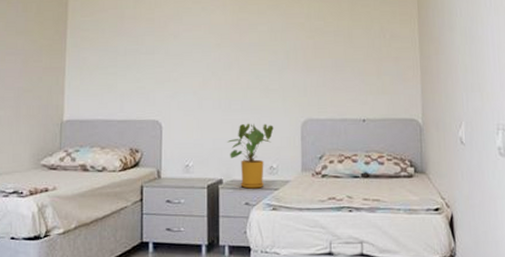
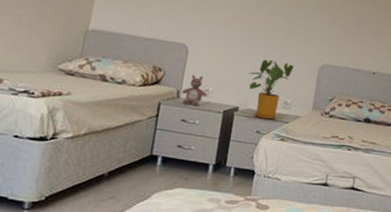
stuffed animal: none [163,151,188,185] -> present [182,75,207,106]

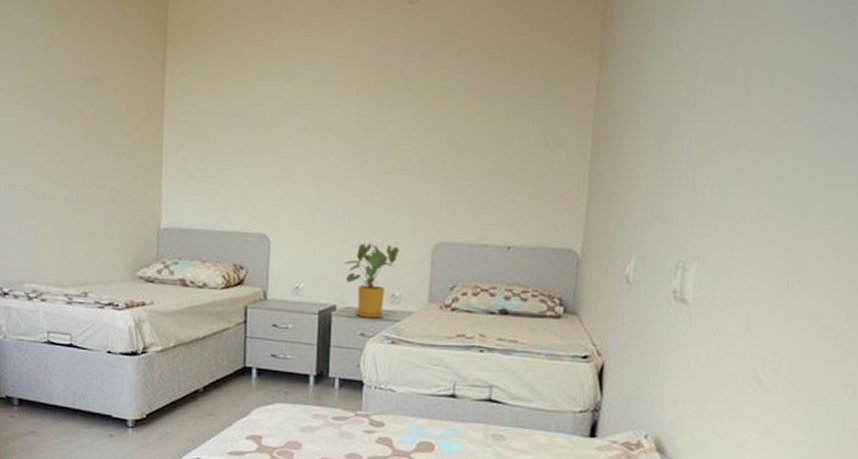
stuffed animal: present [182,75,207,106] -> none [269,271,298,308]

